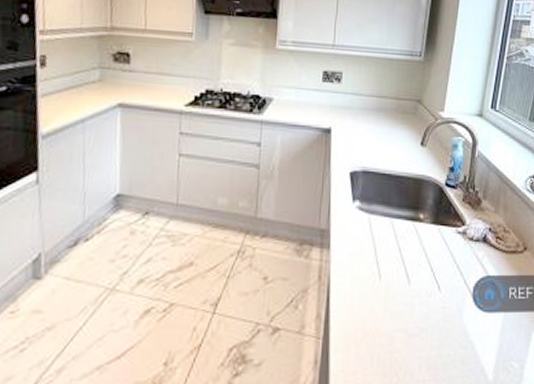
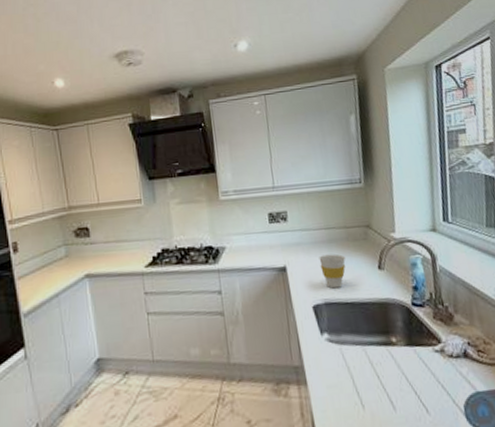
cup: none [365,122,391,158] -> present [319,253,346,289]

